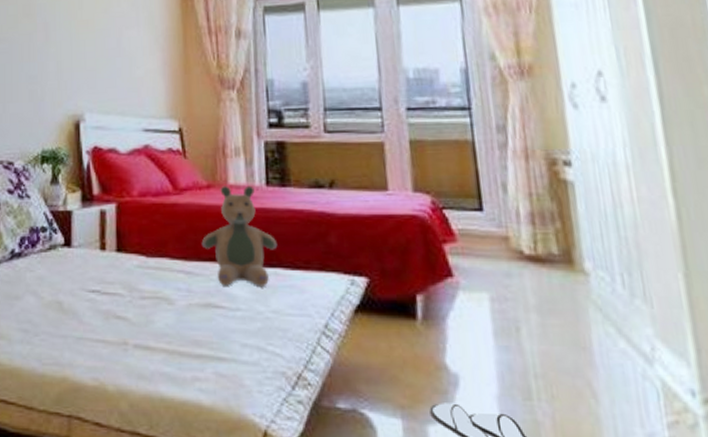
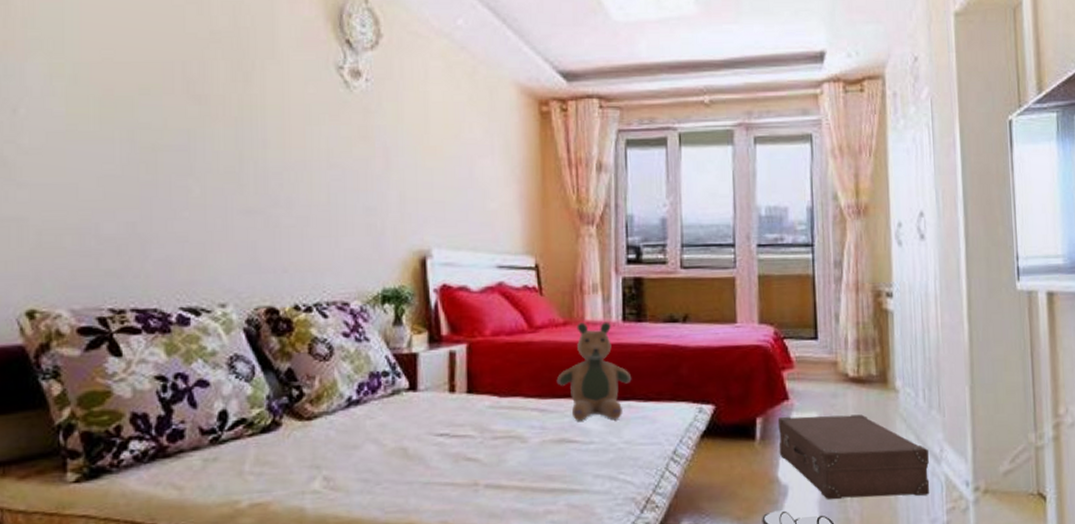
suitcase: none [441,295,642,402] -> present [777,414,930,500]

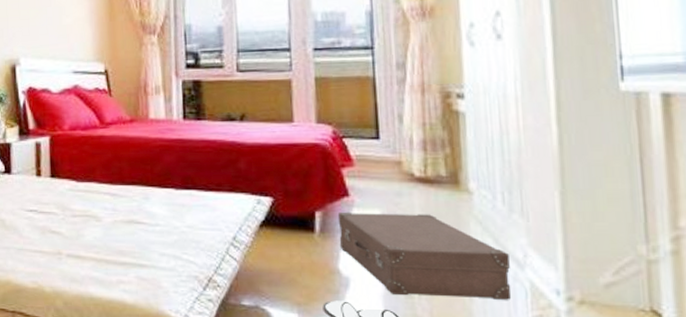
teddy bear: present [556,321,632,421] -> none [125,119,193,206]

